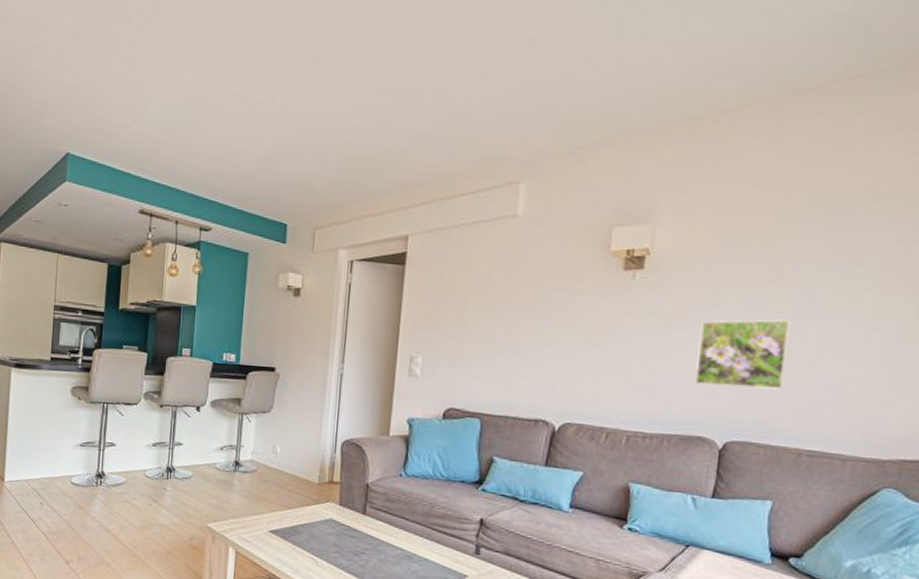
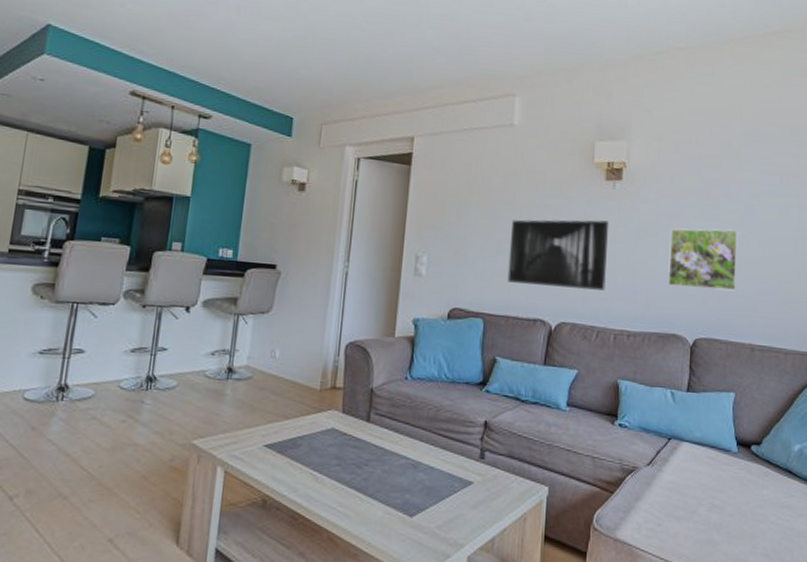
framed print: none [507,314,626,390] -> present [507,219,609,291]

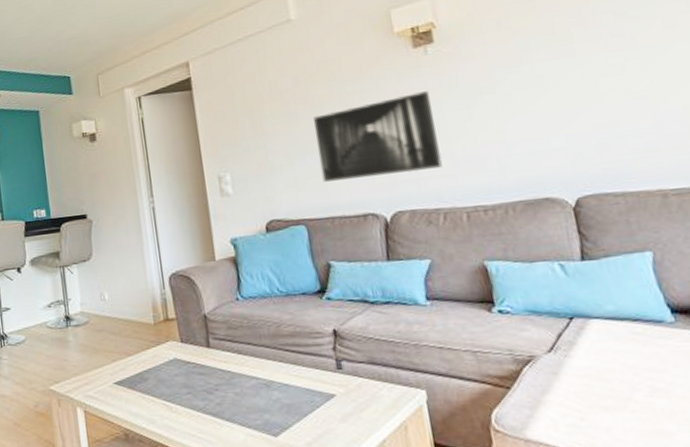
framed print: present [668,228,739,291] -> none [510,60,623,144]

